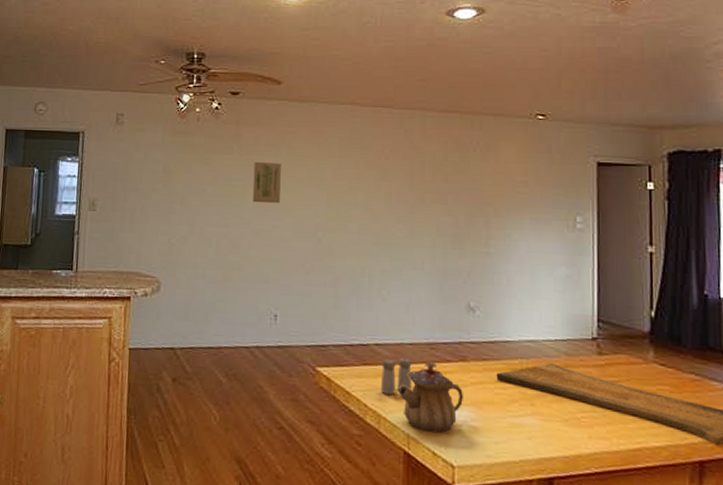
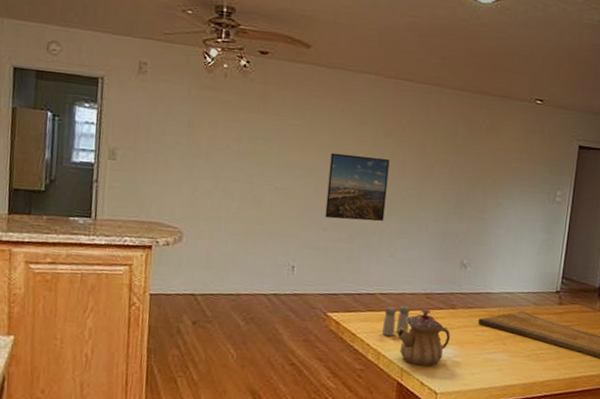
wall art: present [252,161,281,204] -> none [276,122,306,164]
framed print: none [307,189,374,262] -> present [325,152,390,222]

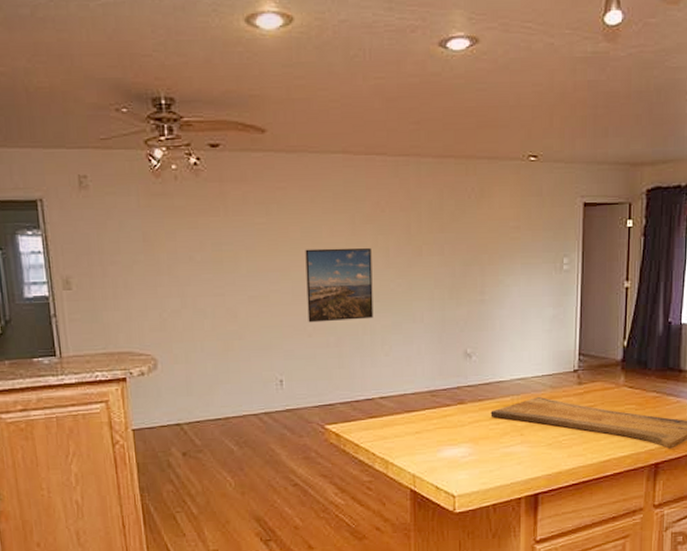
salt and pepper shaker: present [382,305,411,337] -> none [387,406,415,443]
teapot: present [397,308,450,367] -> none [403,407,462,470]

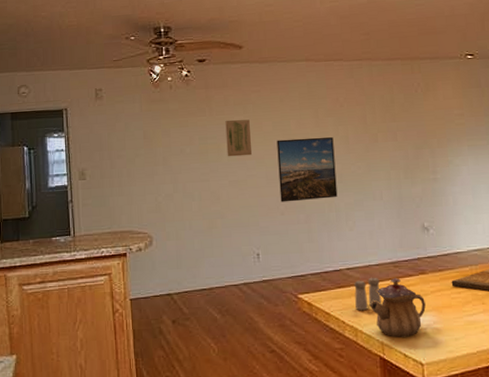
wall art: none [244,222,275,268] -> present [225,119,252,157]
salt and pepper shaker: none [387,406,415,443] -> present [354,277,382,311]
teapot: none [403,407,462,470] -> present [370,277,426,338]

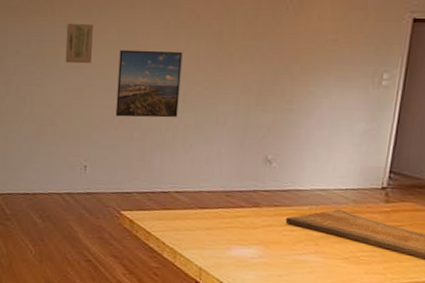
salt and pepper shaker: present [354,277,382,311] -> none [178,203,208,235]
teapot: present [370,277,426,338] -> none [194,206,253,267]

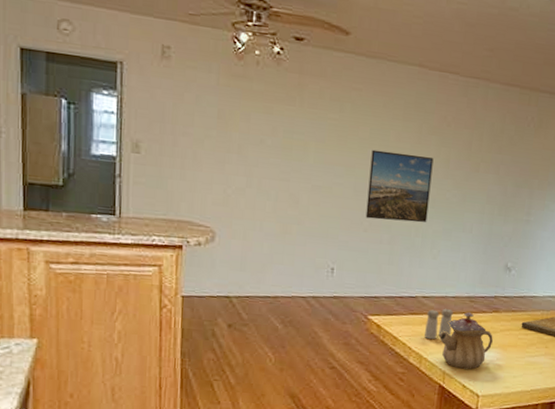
wall art: present [65,23,93,64] -> none [314,116,345,162]
salt and pepper shaker: none [178,203,208,235] -> present [424,308,453,340]
teapot: none [194,206,253,267] -> present [439,311,493,370]

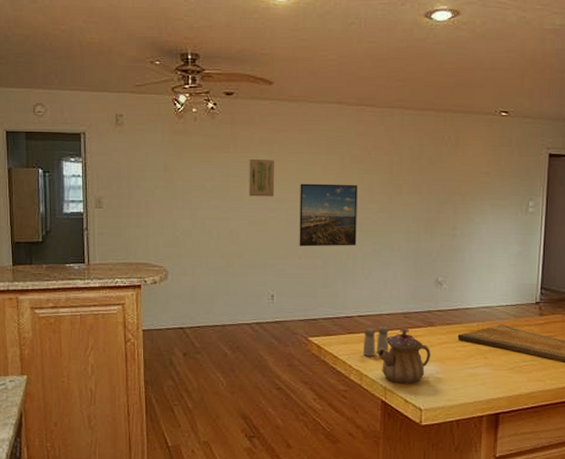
wall art: none [314,116,345,162] -> present [249,158,274,197]

